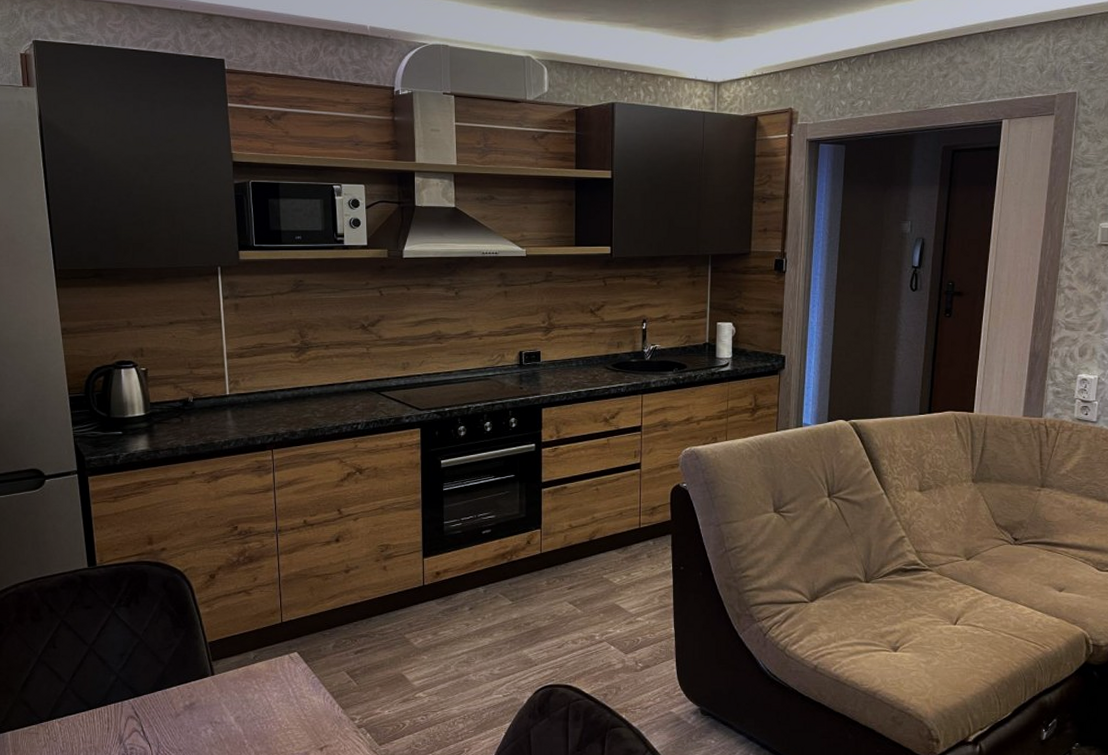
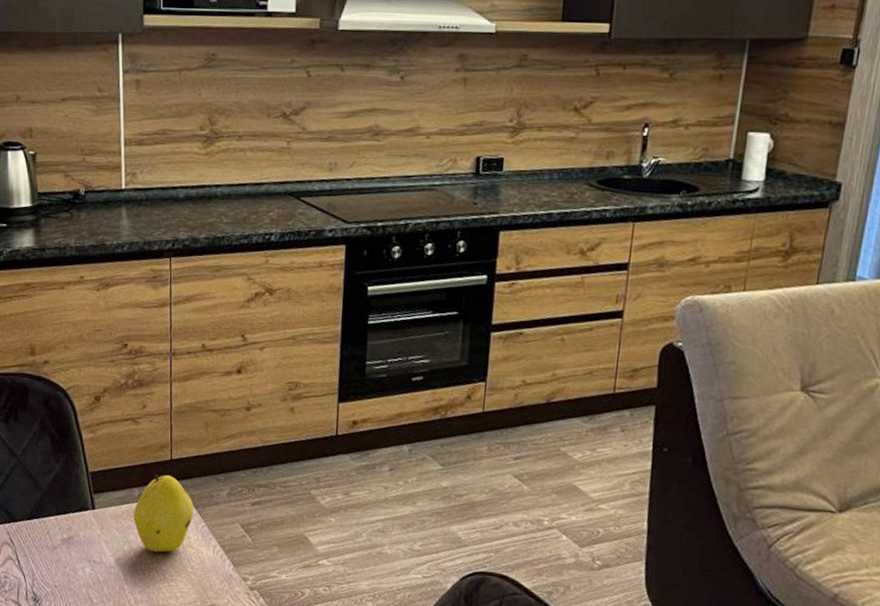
fruit: none [250,637,304,706] -> present [133,474,194,552]

